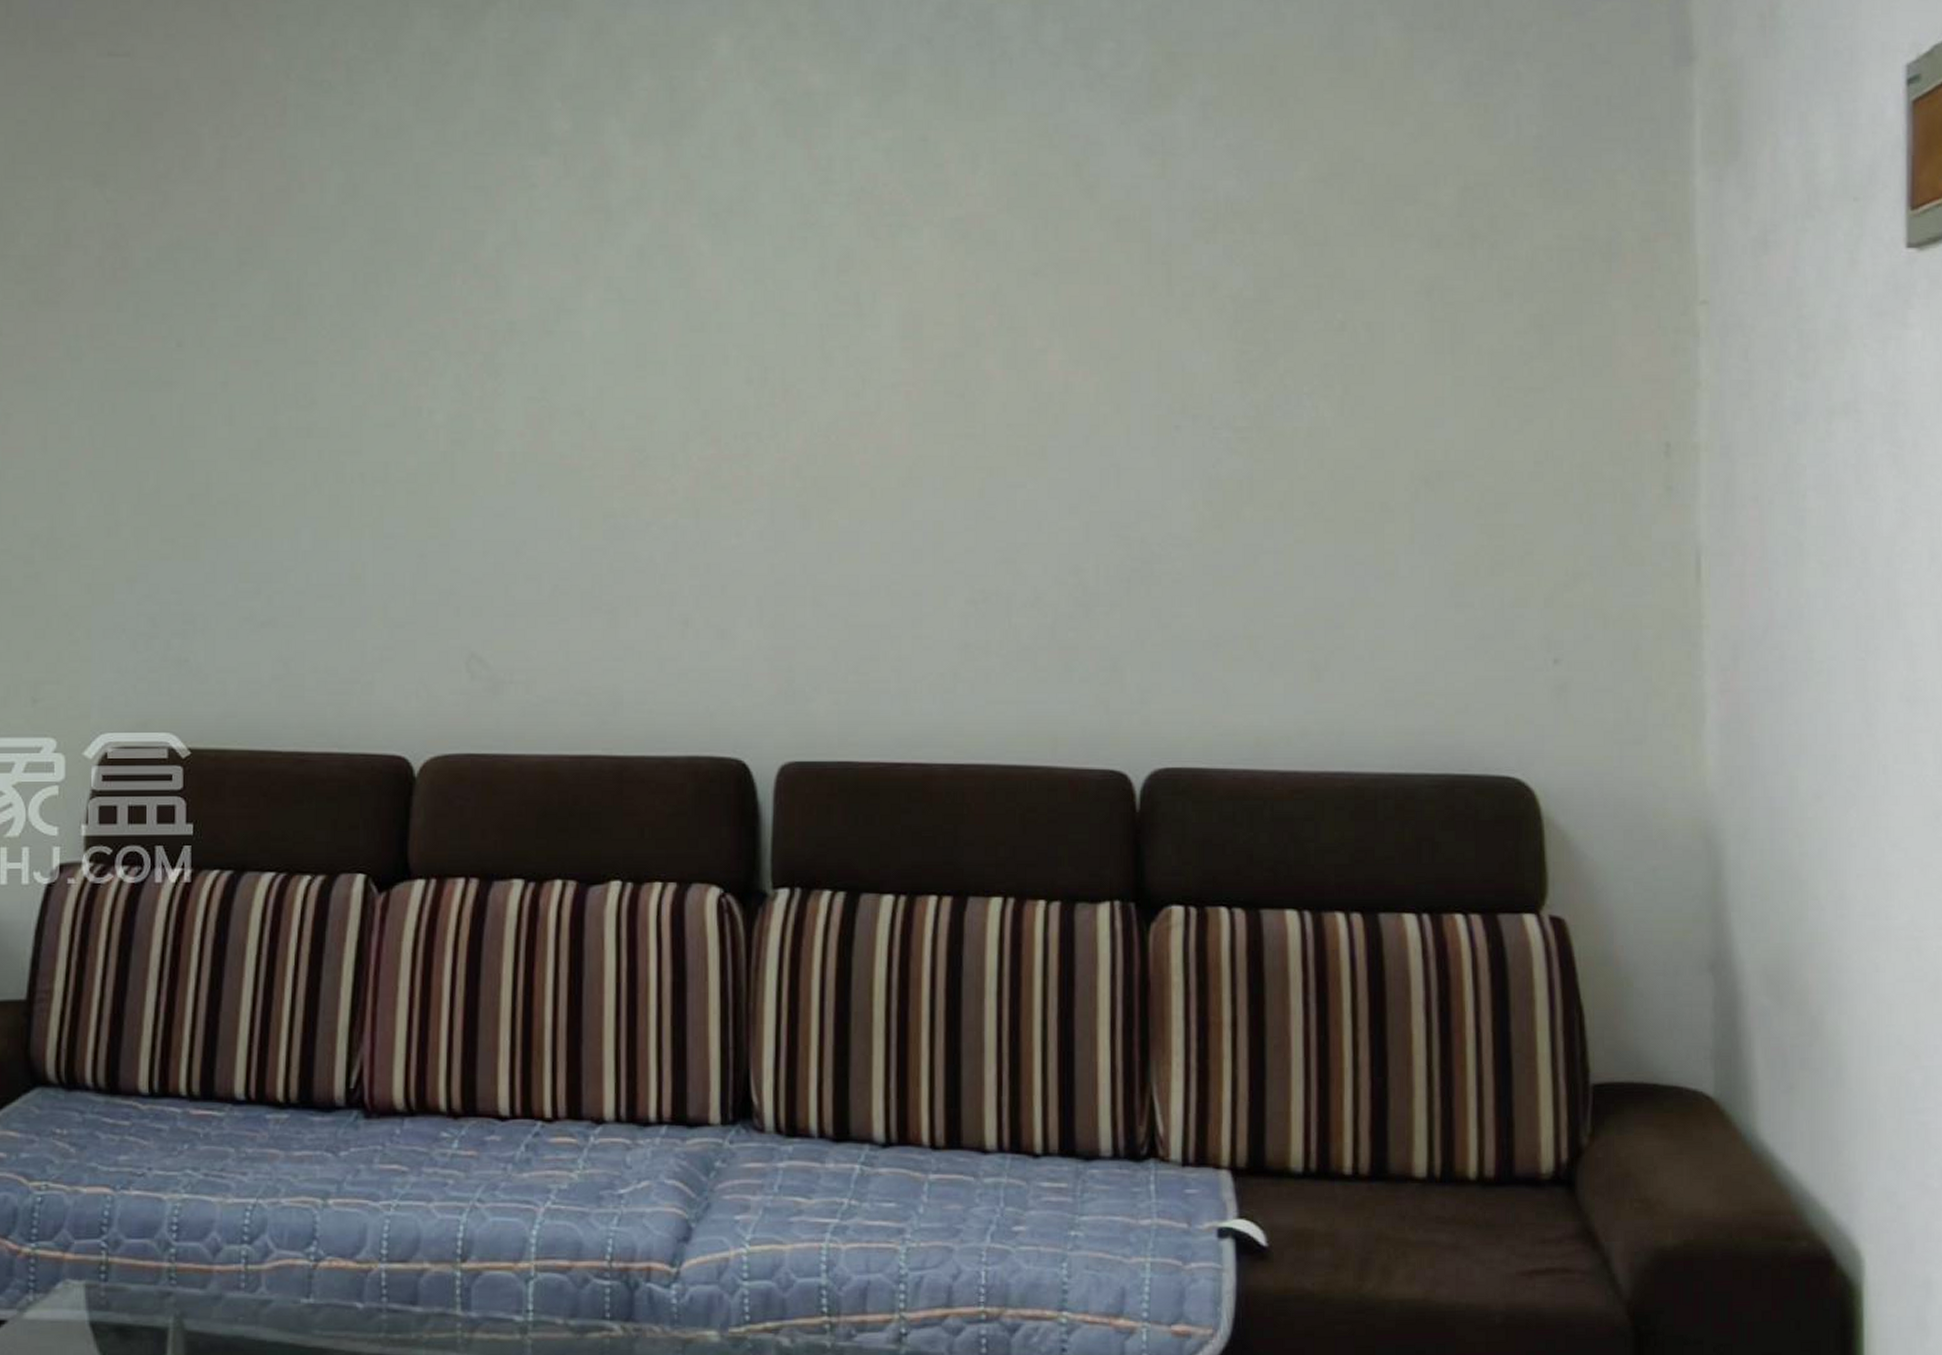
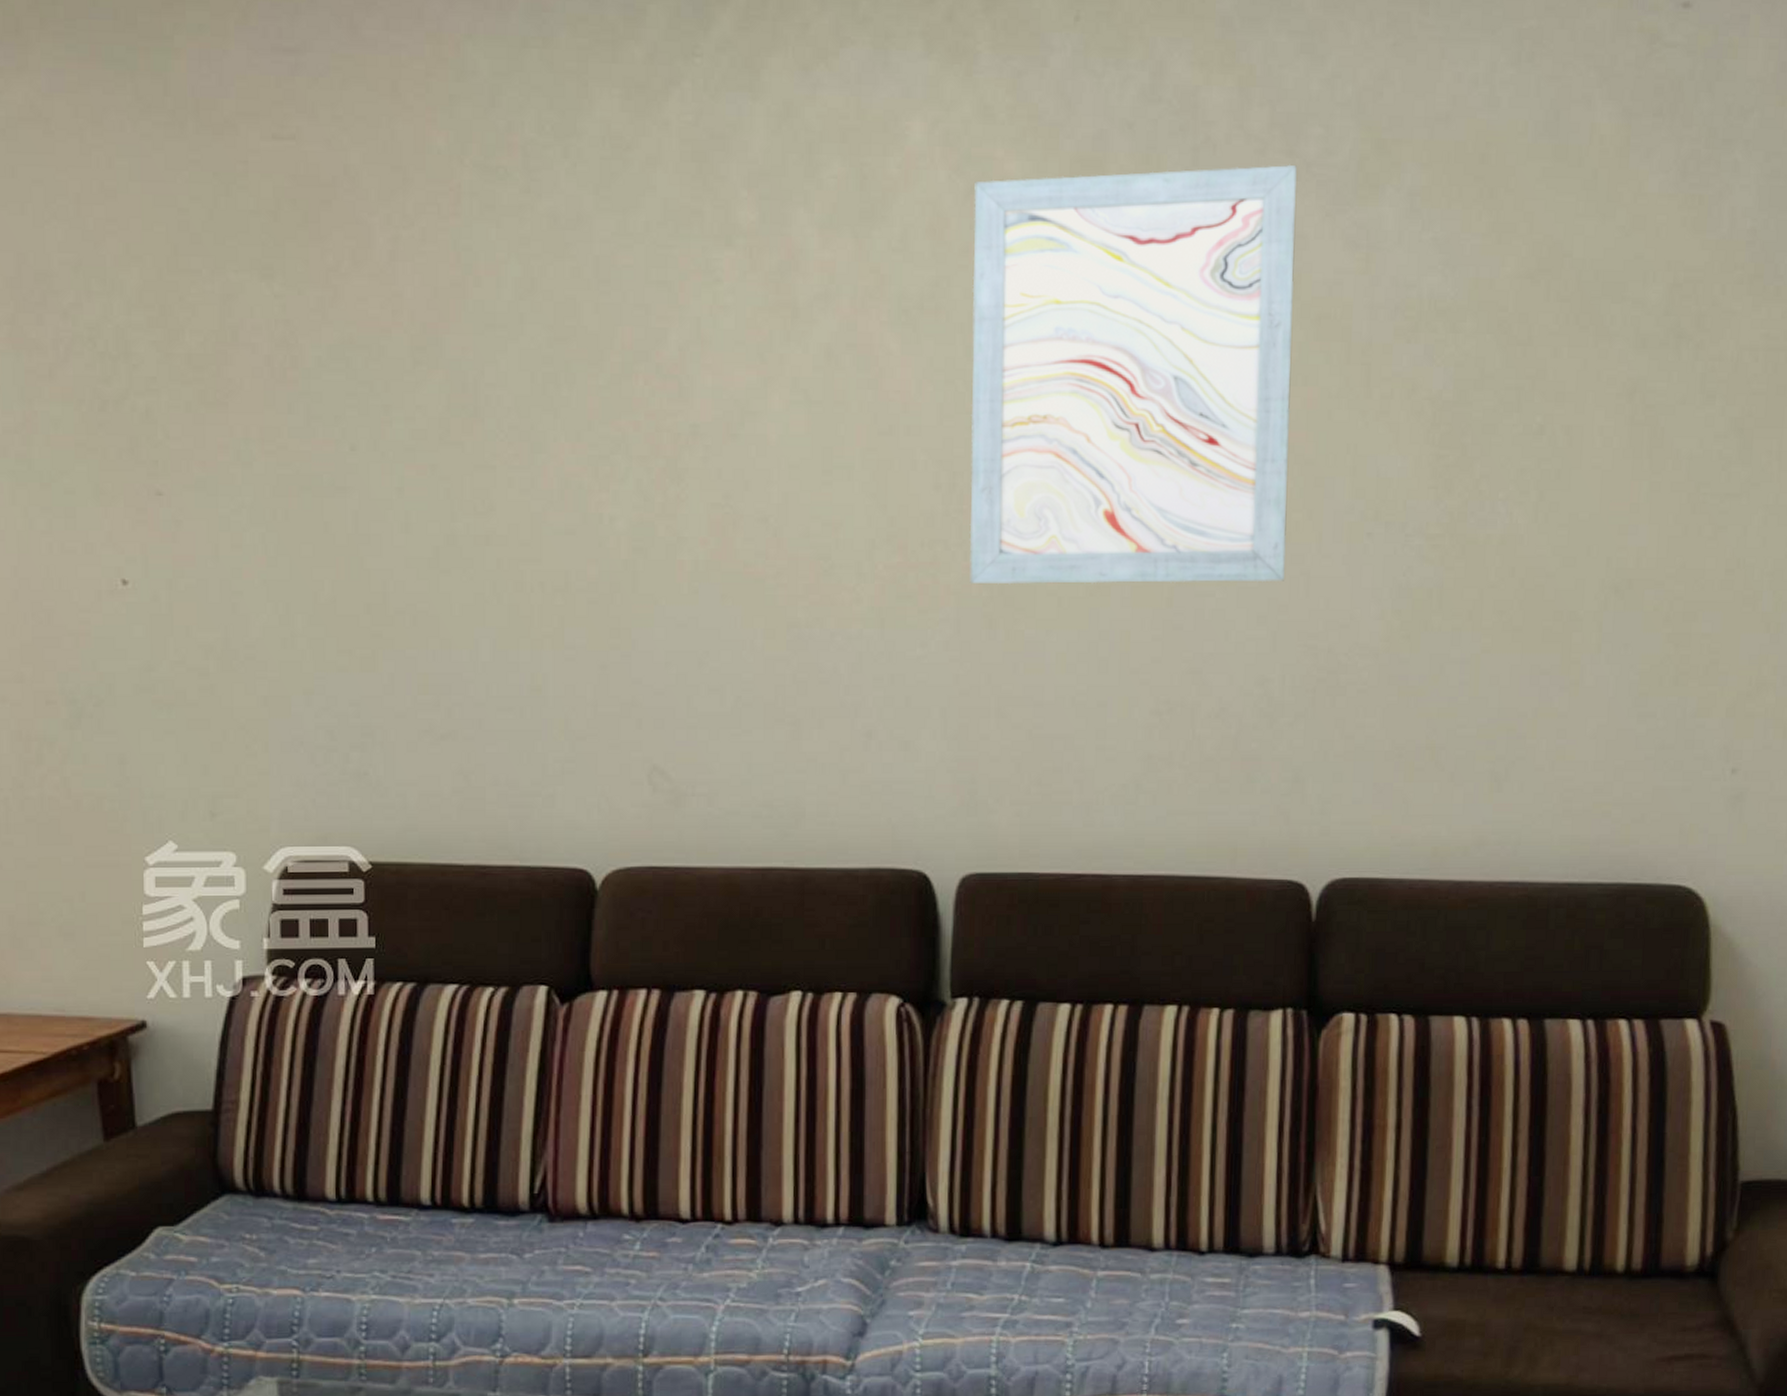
wall art: none [780,76,1096,476] -> present [969,164,1297,585]

